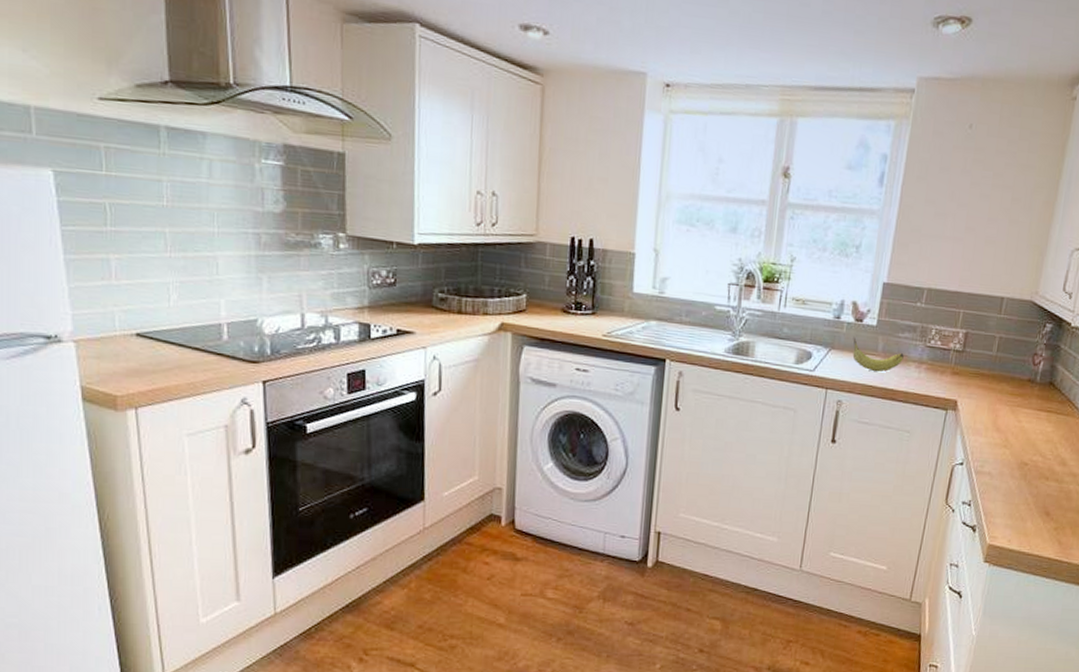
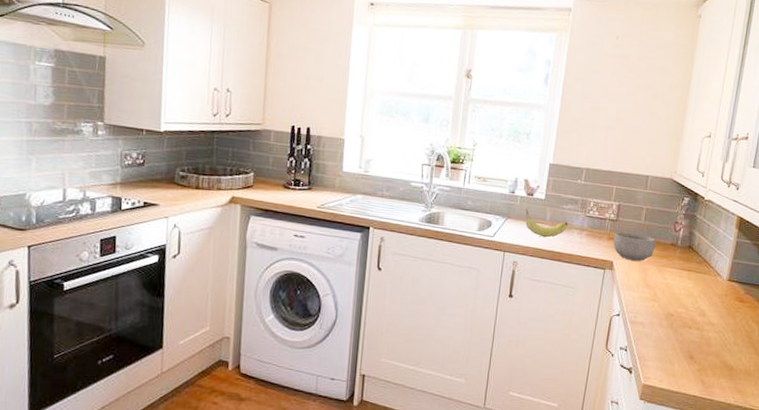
bowl: none [958,365,1009,400] -> present [613,232,655,261]

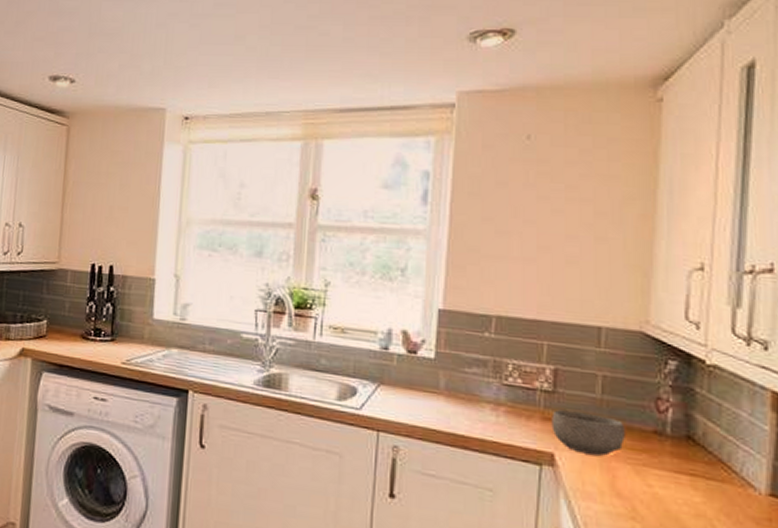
fruit: present [525,207,568,238] -> none [406,369,474,414]

